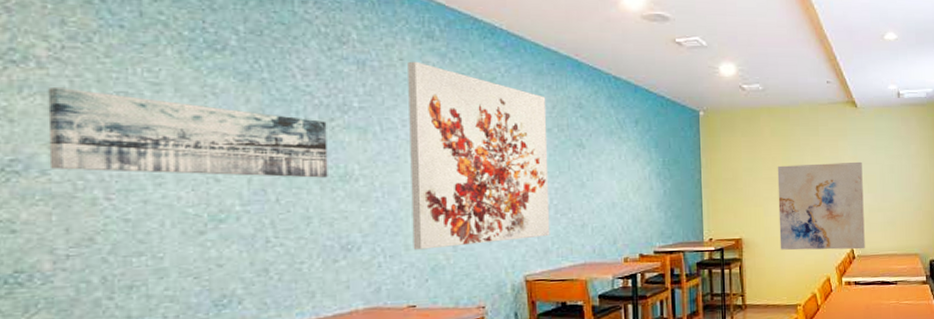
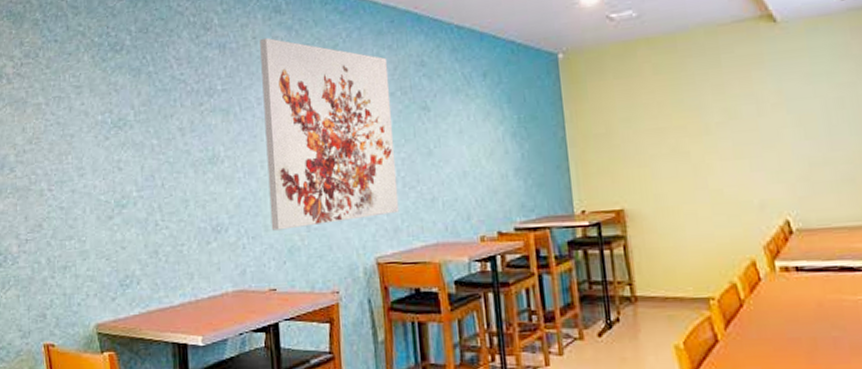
wall art: present [47,88,328,178] -> none [13,97,200,167]
wall art: present [777,161,865,250] -> none [665,96,808,224]

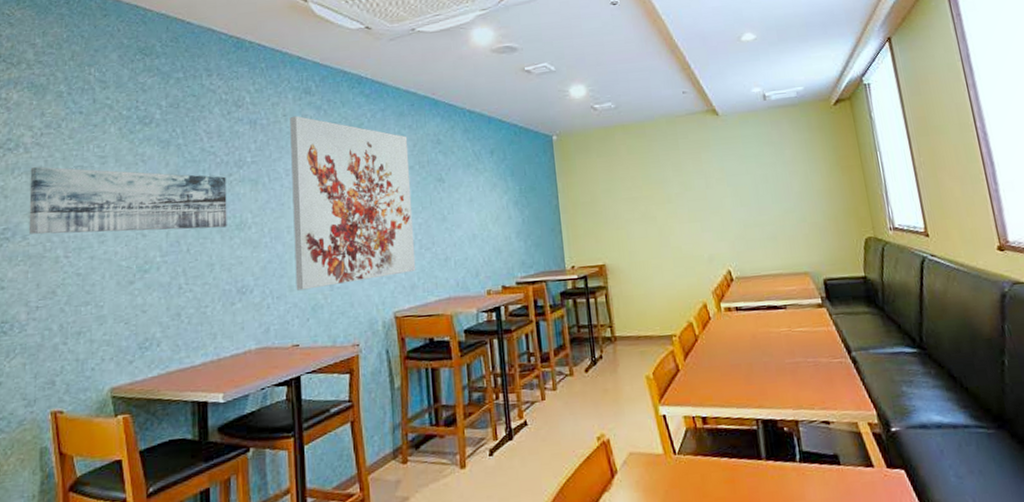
wall art: none [13,97,200,167] -> present [28,166,227,234]

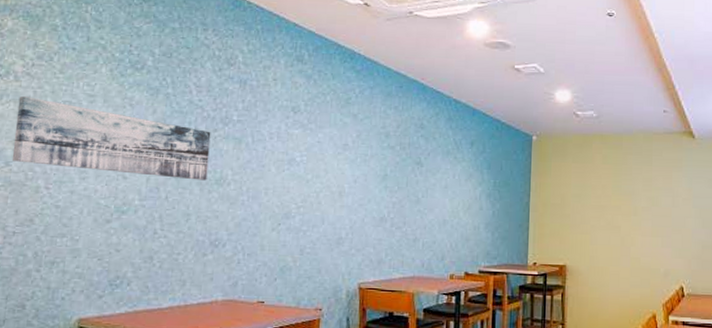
wall art: present [290,115,416,291] -> none [267,81,392,251]

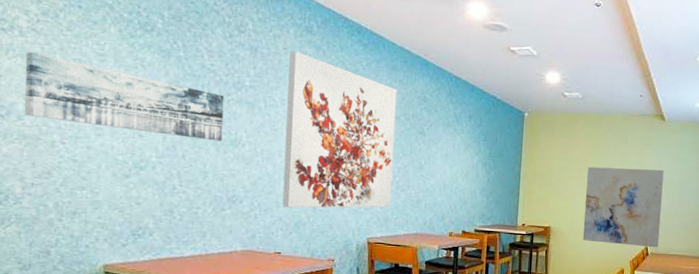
wall art: none [267,81,392,251] -> present [282,50,398,208]
wall art: none [604,194,697,288] -> present [582,166,664,248]

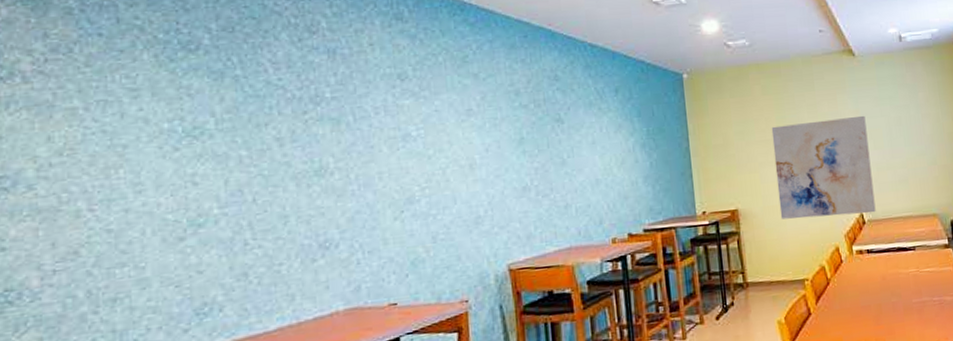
wall art: present [24,52,224,141] -> none [32,100,303,184]
wall art: present [282,50,398,208] -> none [378,45,533,244]

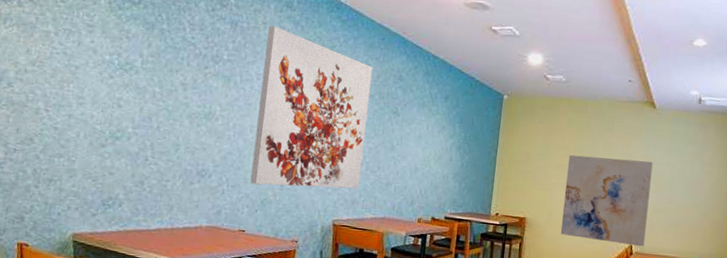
wall art: none [378,45,533,244] -> present [250,25,373,189]

